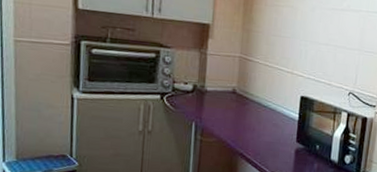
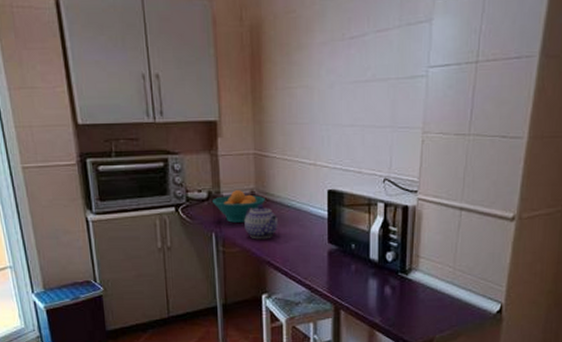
fruit bowl: none [196,86,245,116] -> present [211,190,265,223]
teapot: none [223,101,254,133] -> present [244,203,278,239]

